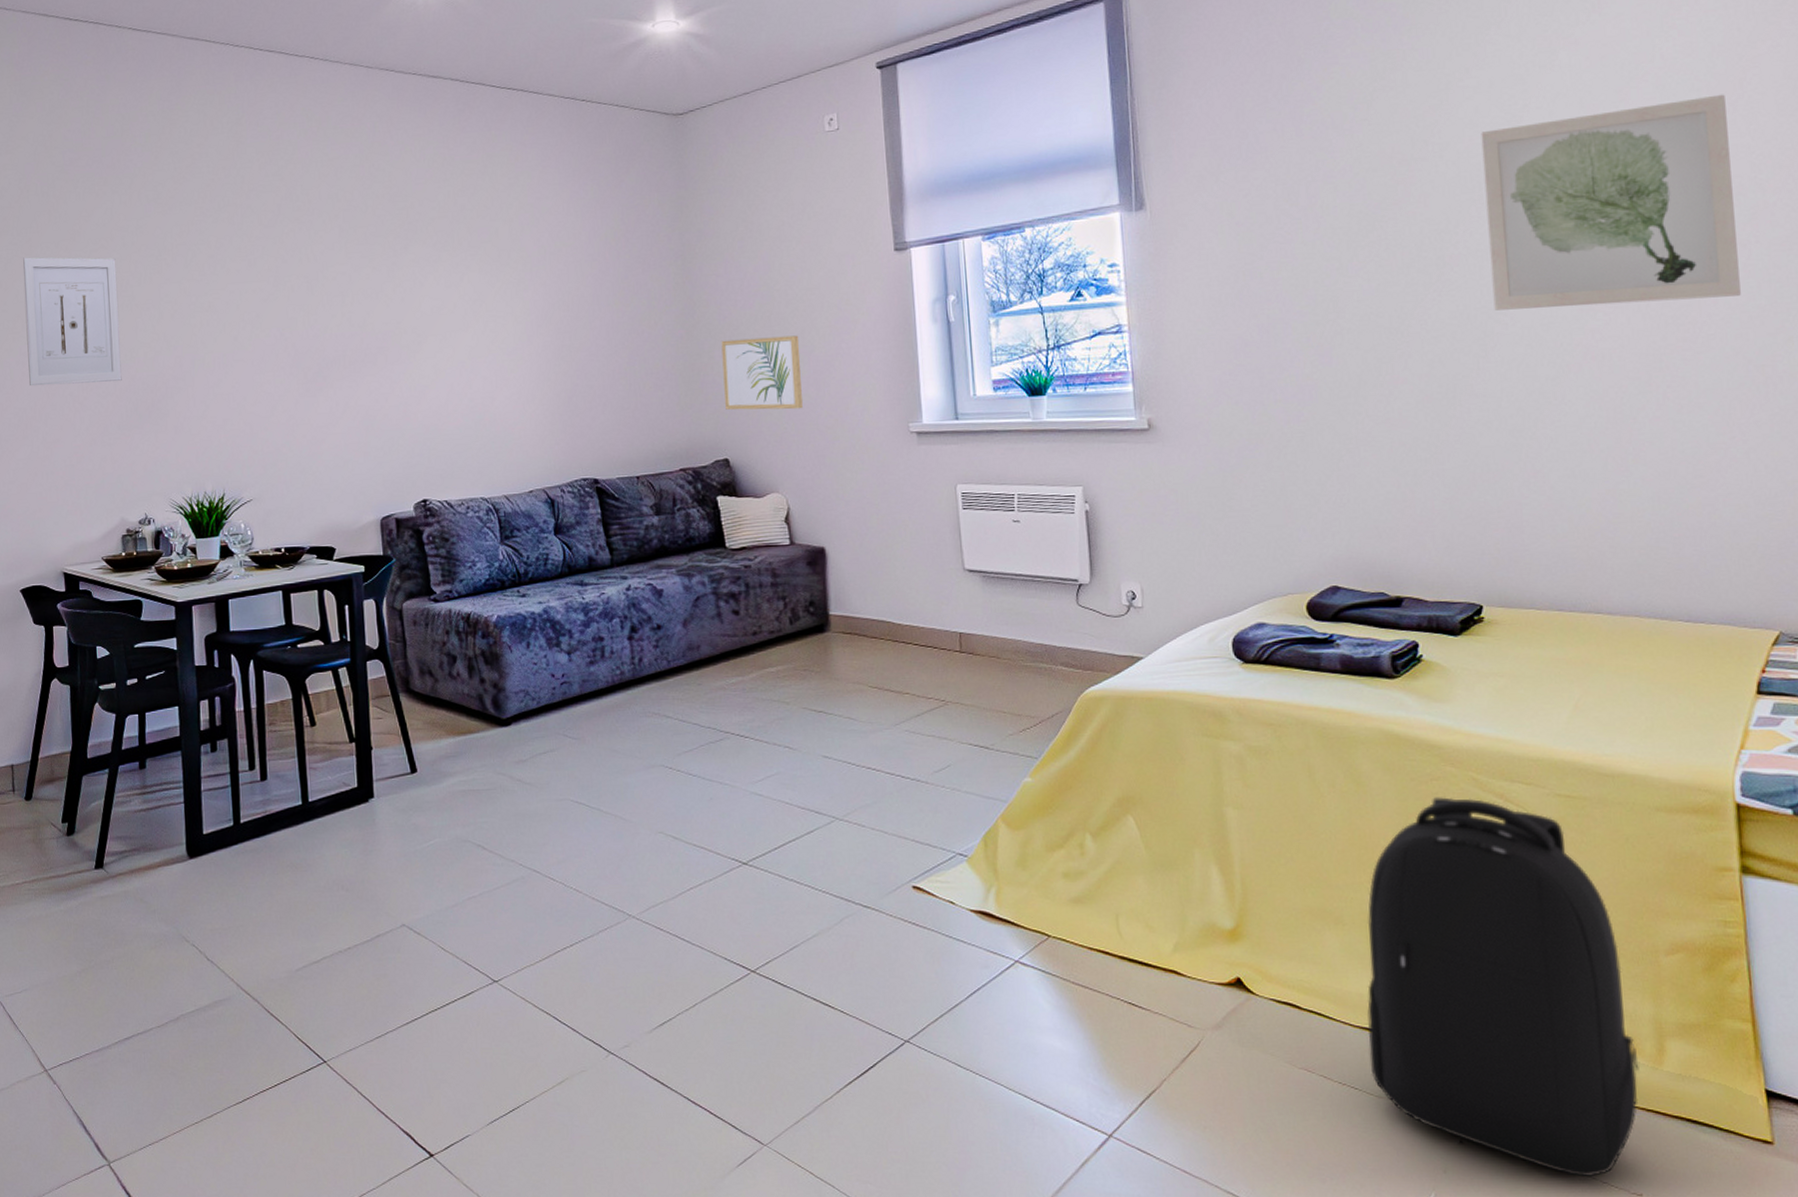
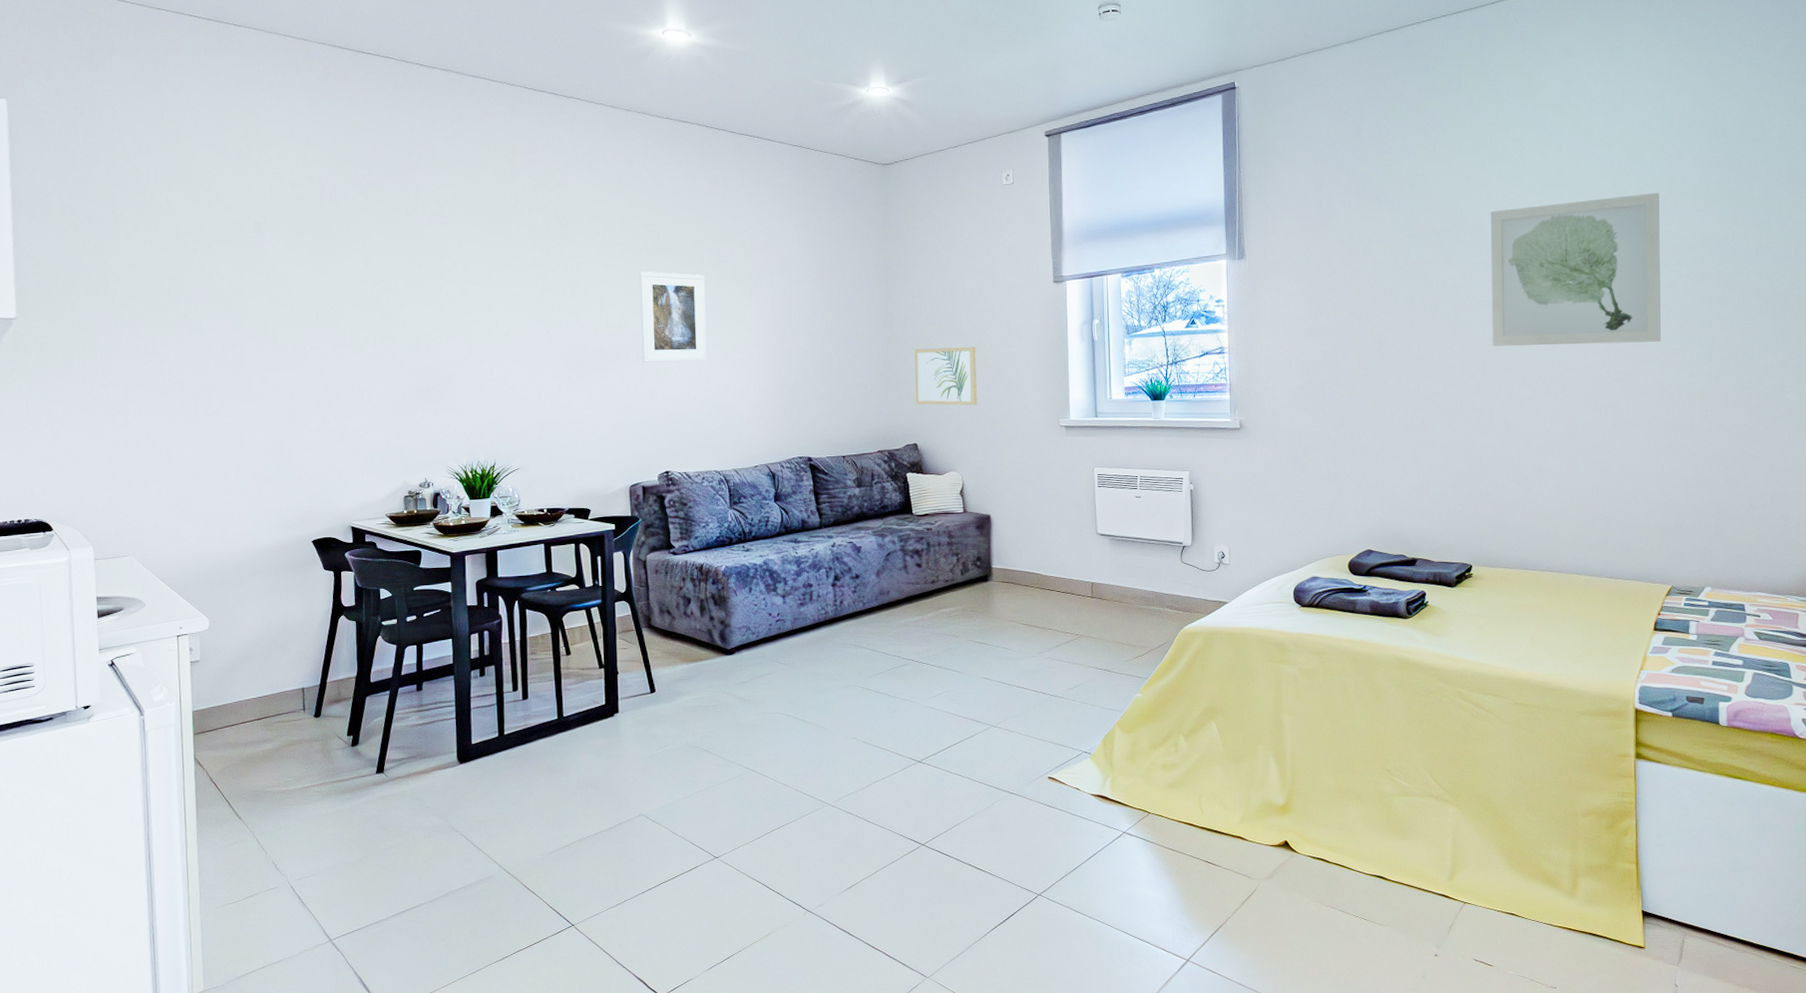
wall art: present [23,257,122,386] -> none [317,257,406,368]
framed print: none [386,258,469,368] -> present [639,271,707,363]
backpack: present [1367,797,1639,1178] -> none [1376,706,1560,977]

